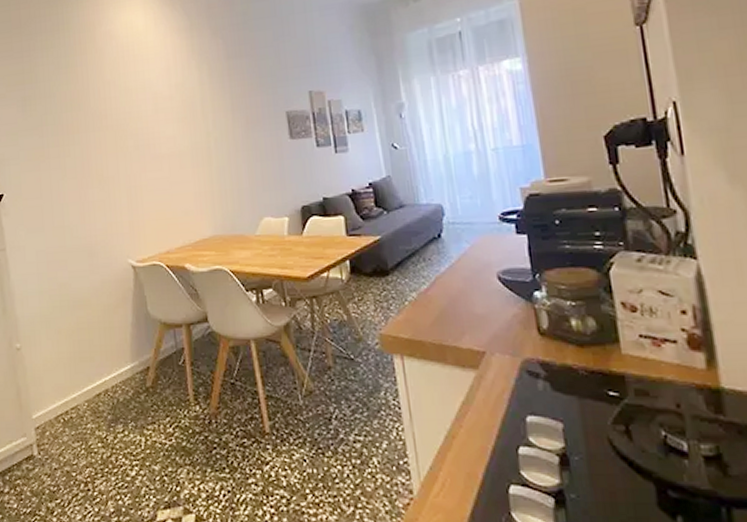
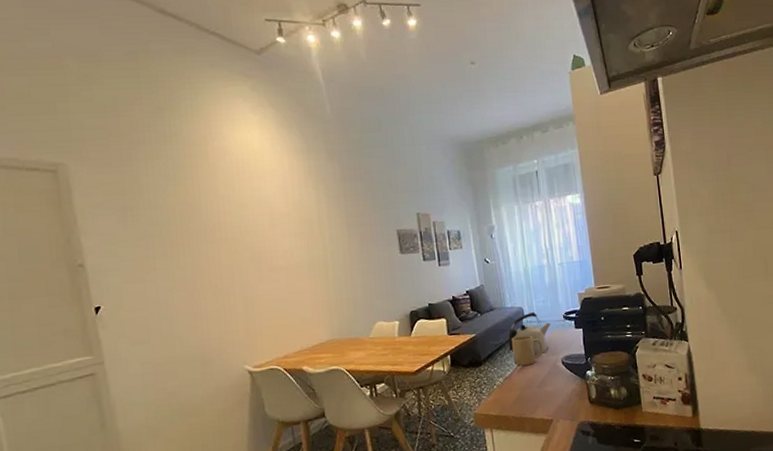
kettle: none [423,210,481,267] -> present [508,311,551,356]
mug: none [427,240,471,279] -> present [511,335,543,366]

